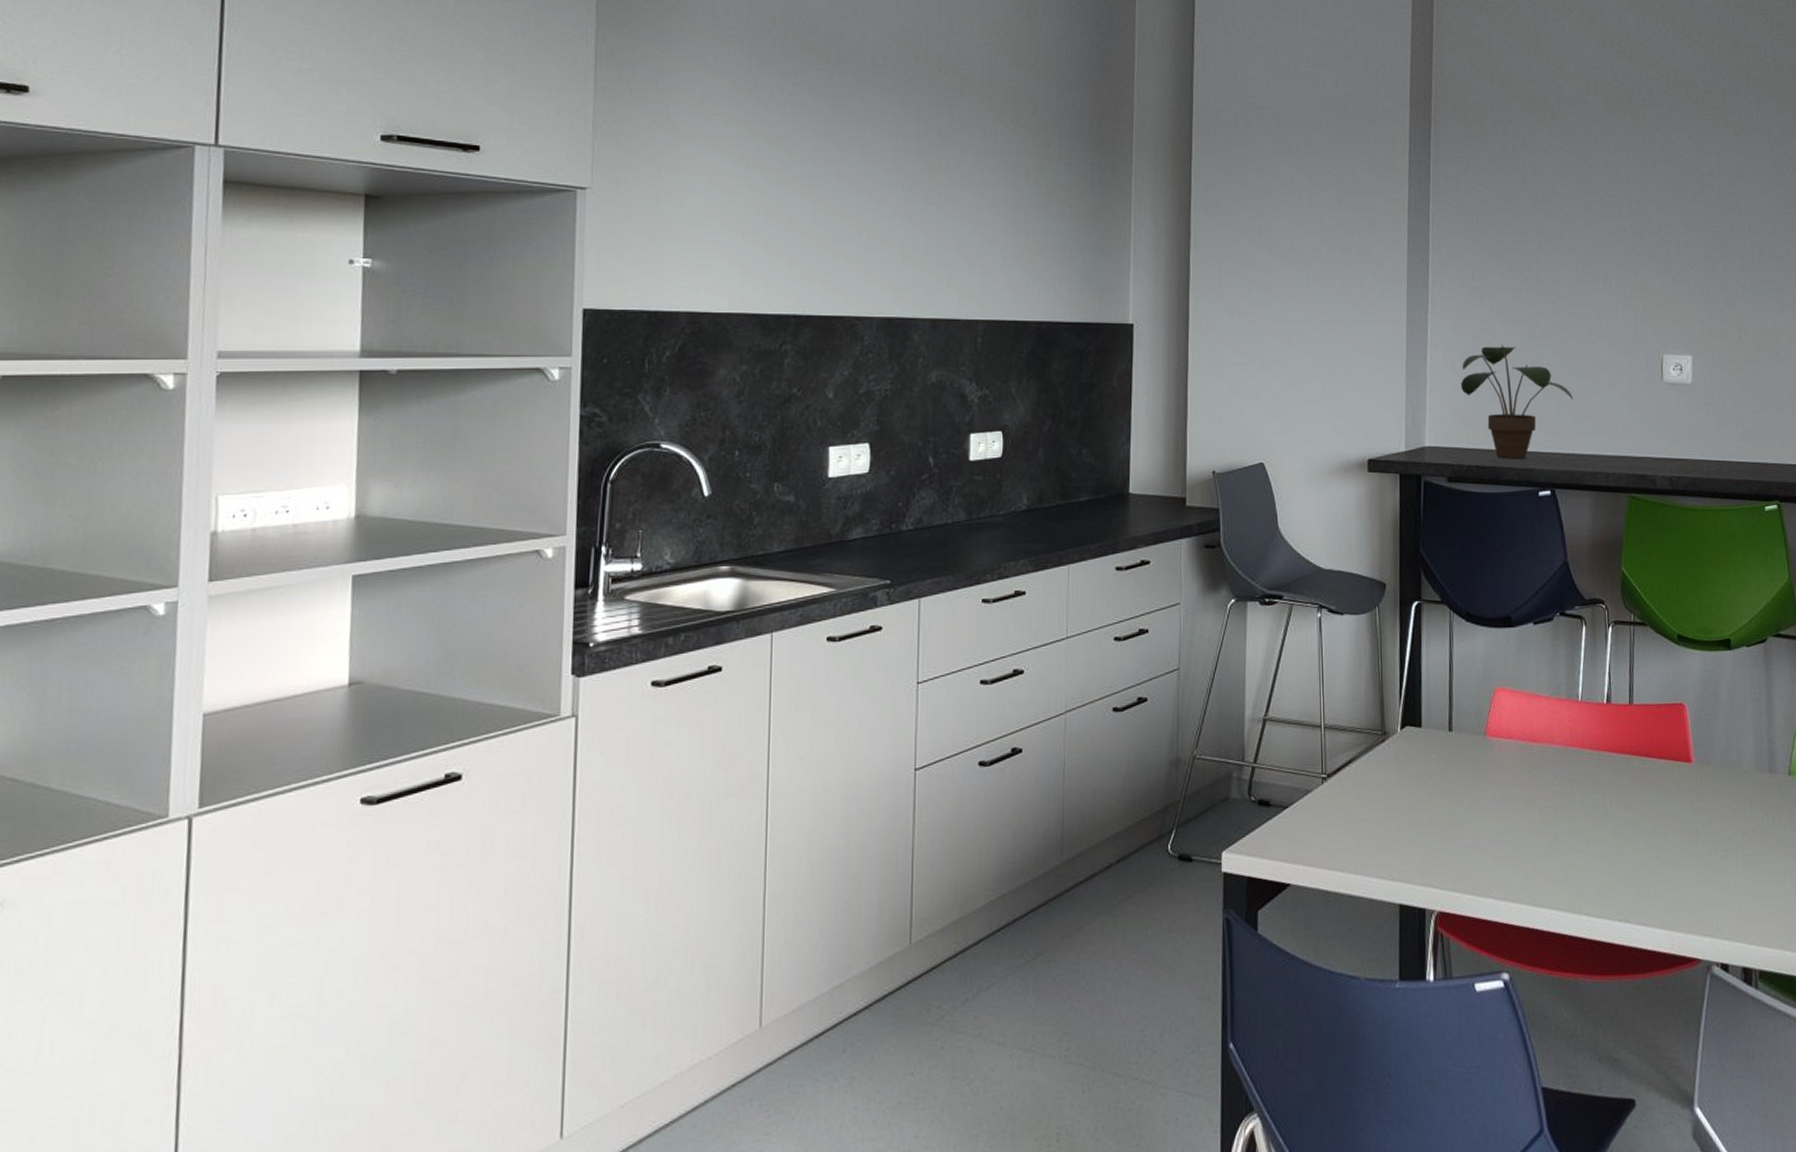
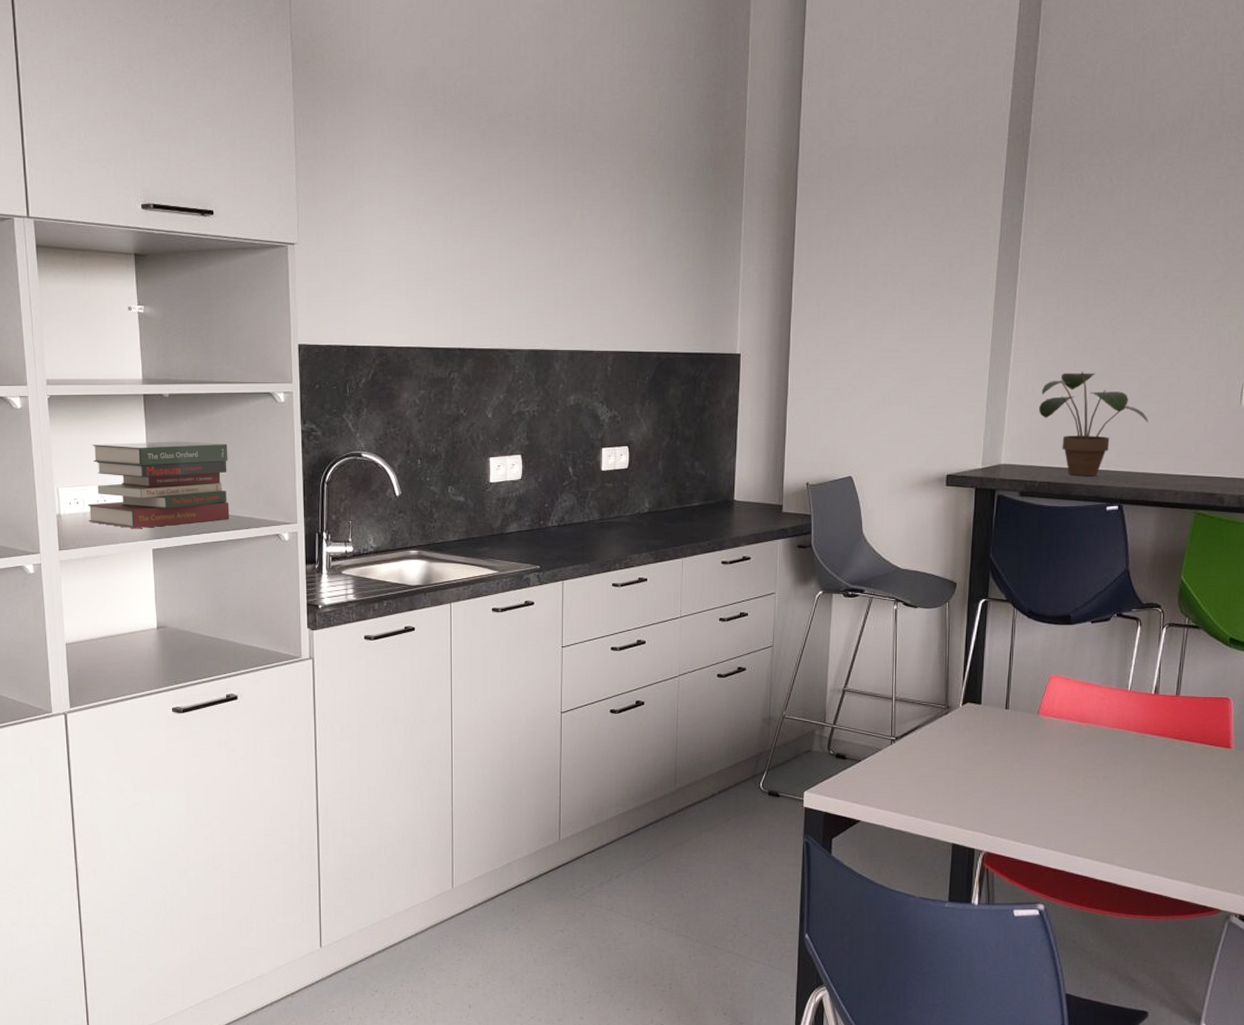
books: none [260,430,476,549] -> present [87,441,230,529]

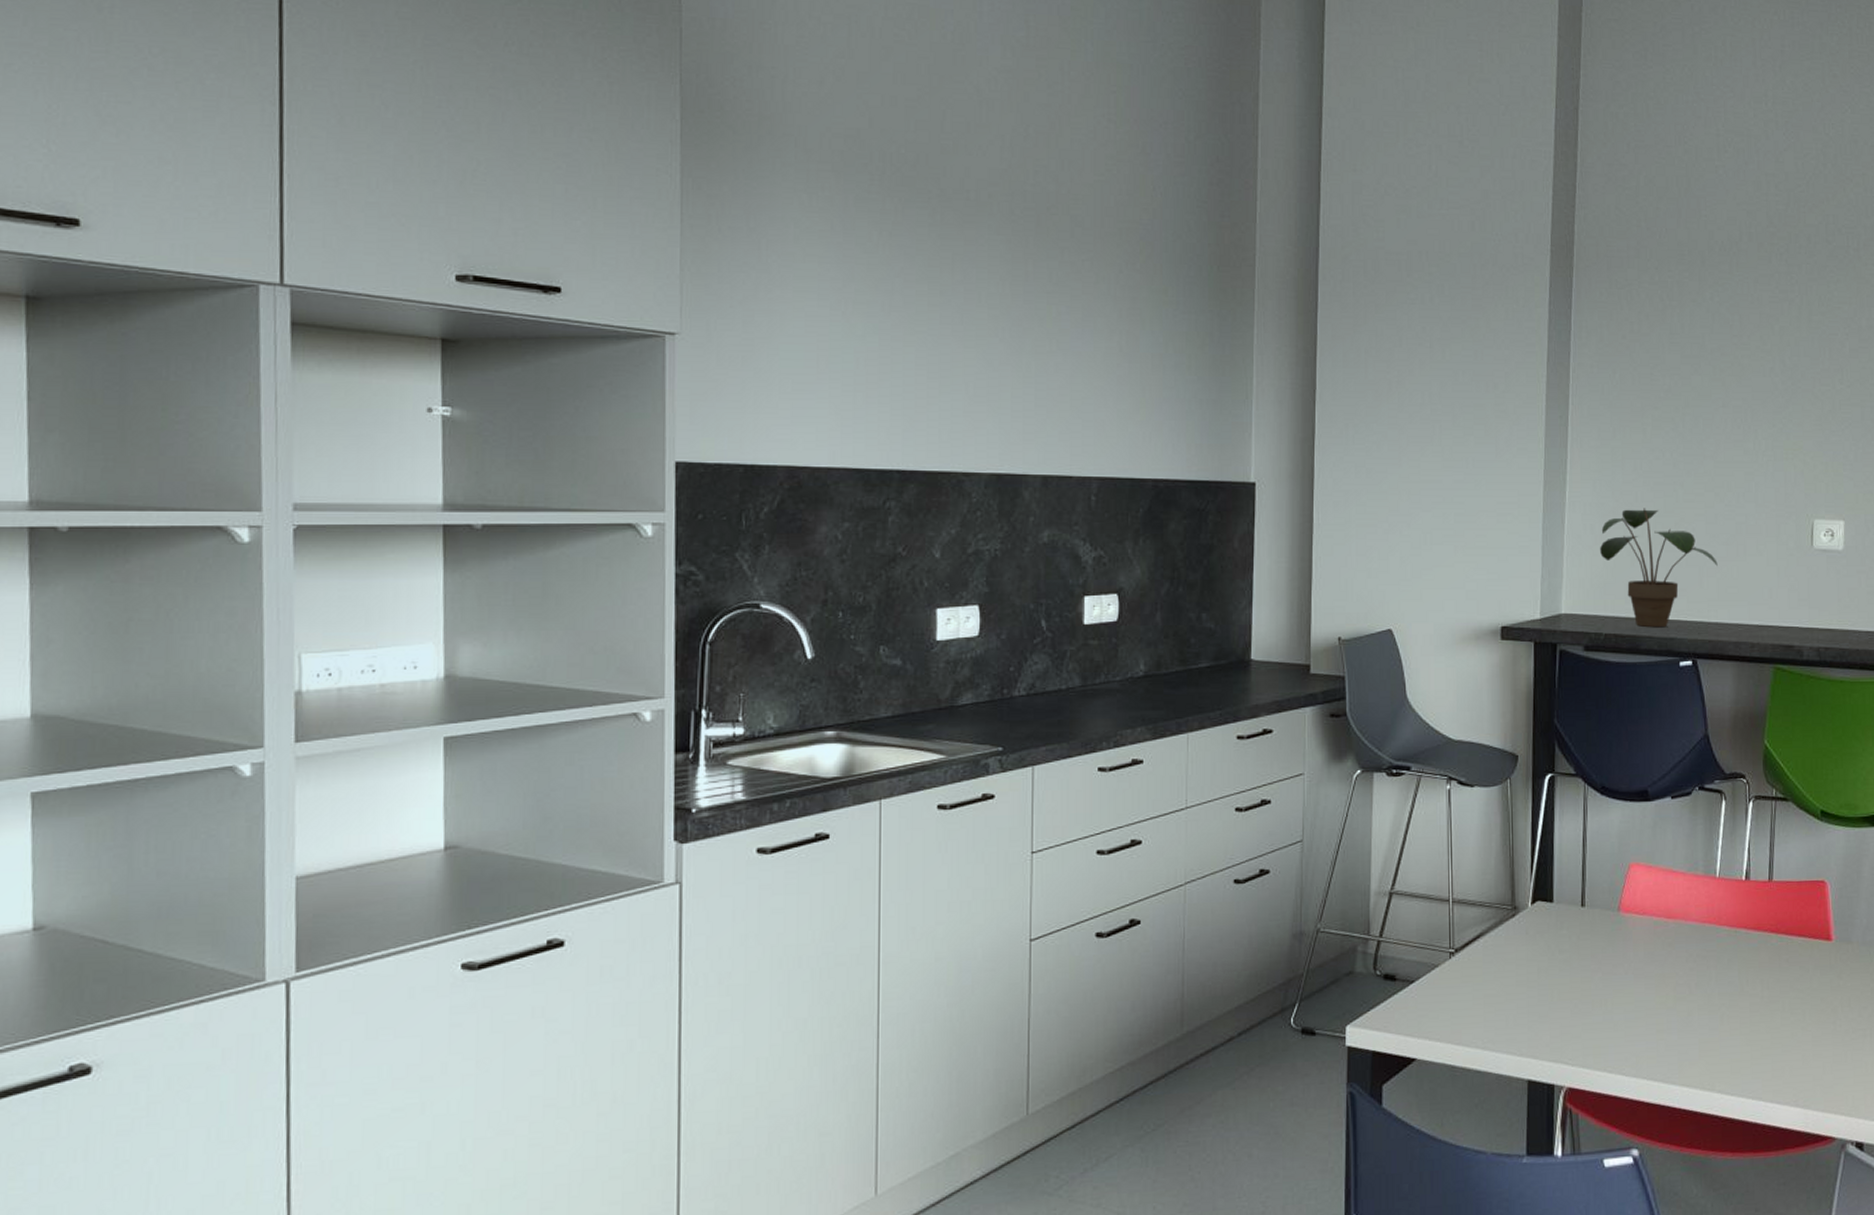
books: present [87,441,230,529] -> none [345,588,567,710]

